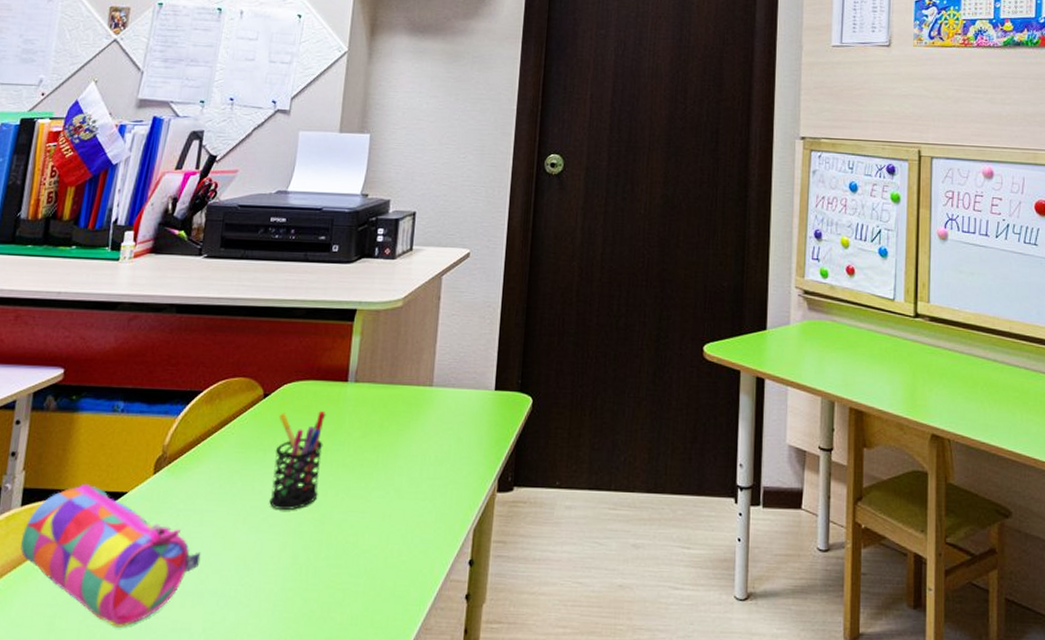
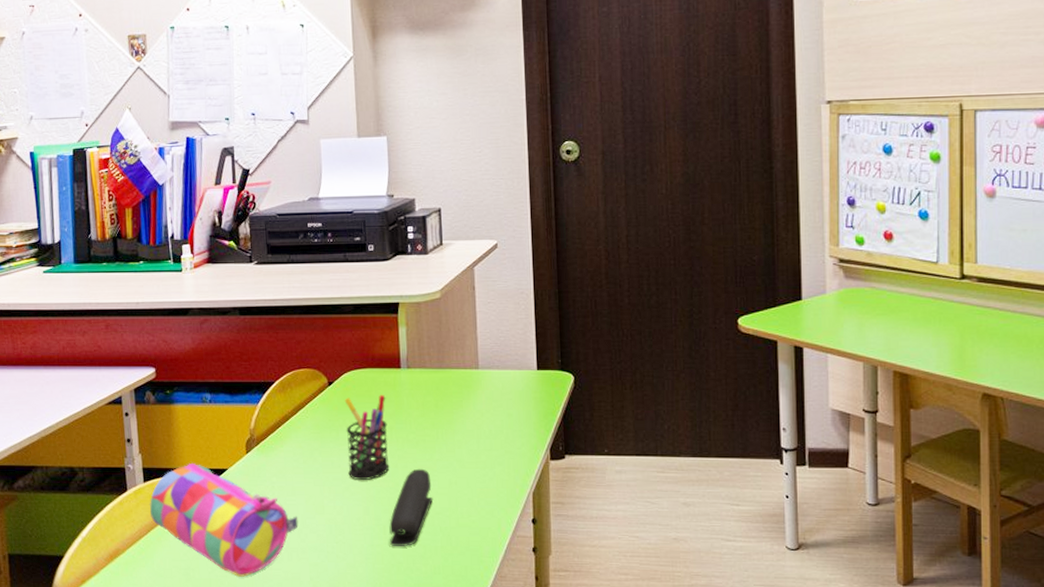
stapler: none [303,497,363,591] -> present [389,468,434,546]

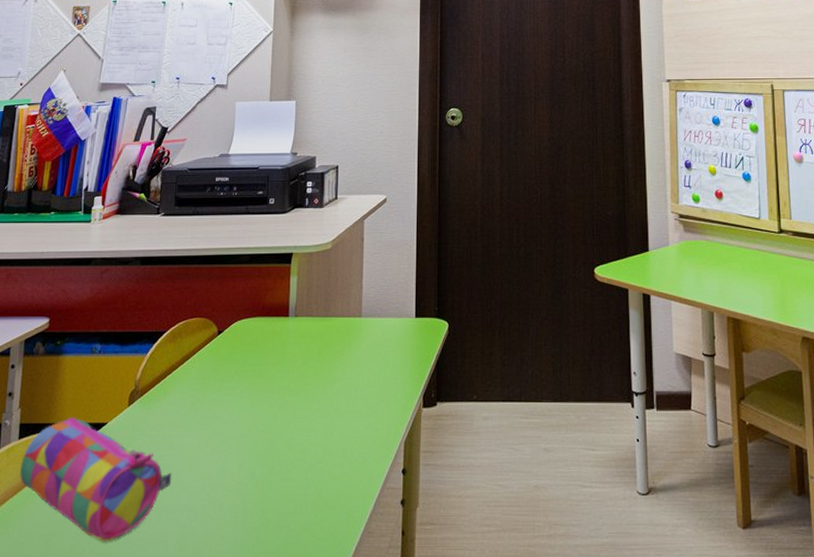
pen holder: present [344,394,390,480] -> none [228,343,272,432]
stapler: present [389,468,434,546] -> none [261,418,309,502]

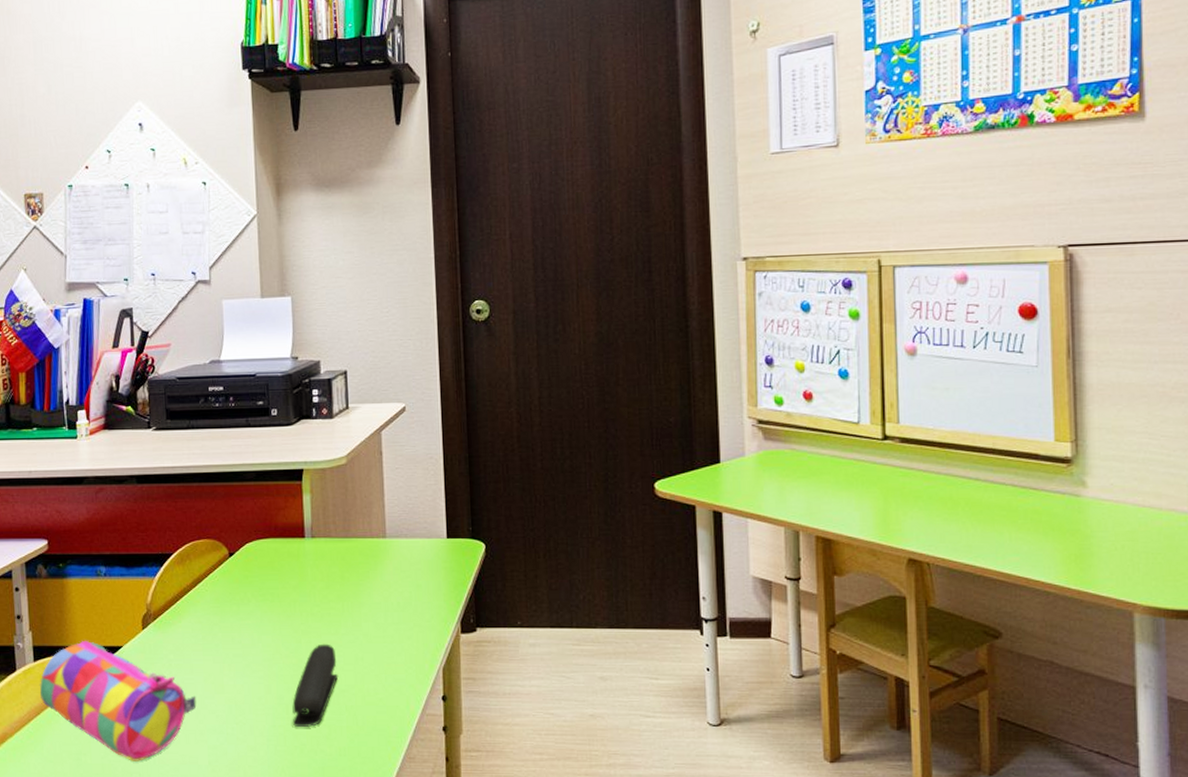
stapler: none [261,418,309,502] -> present [292,643,339,727]

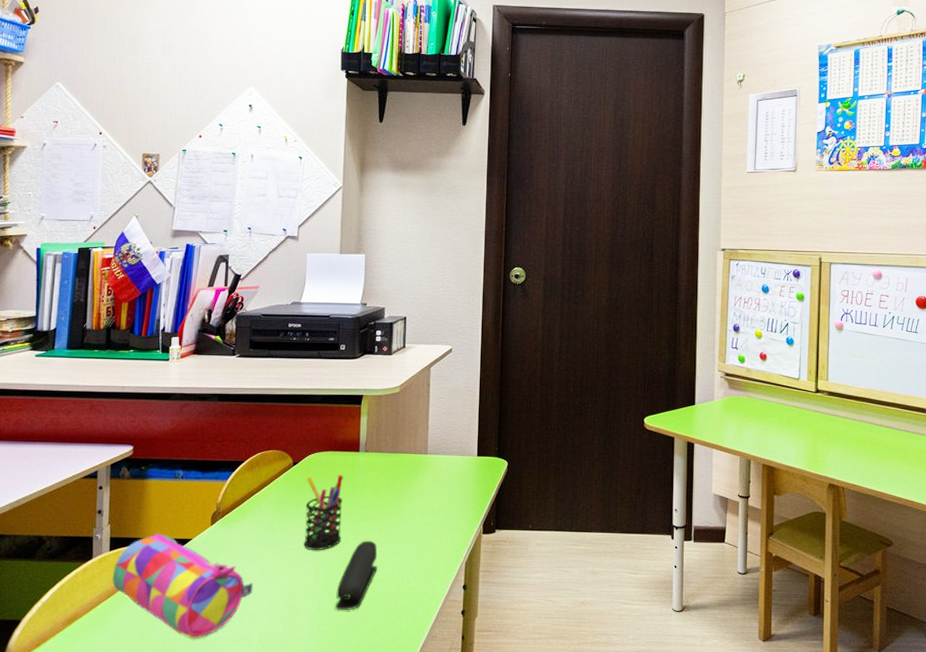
pen holder: none [245,565,293,656] -> present [304,474,344,550]

